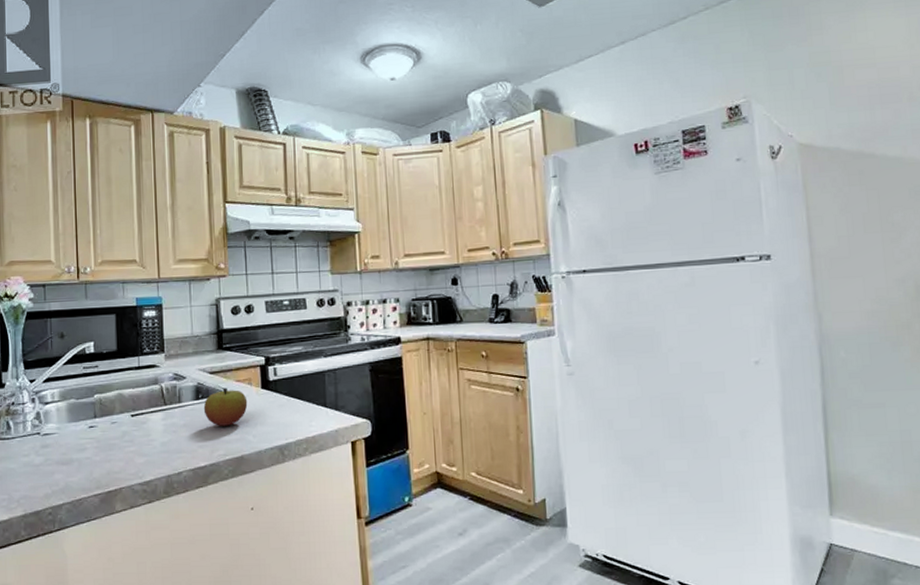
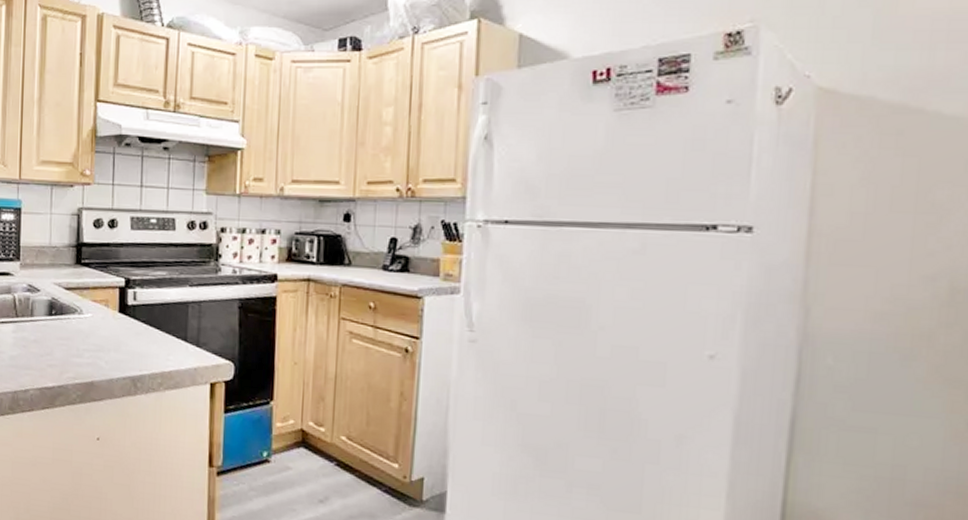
apple: present [203,387,248,426] -> none [56,306,103,348]

